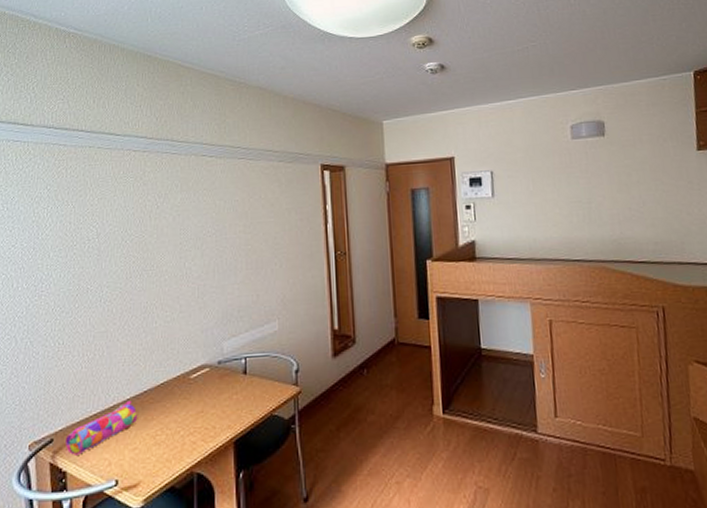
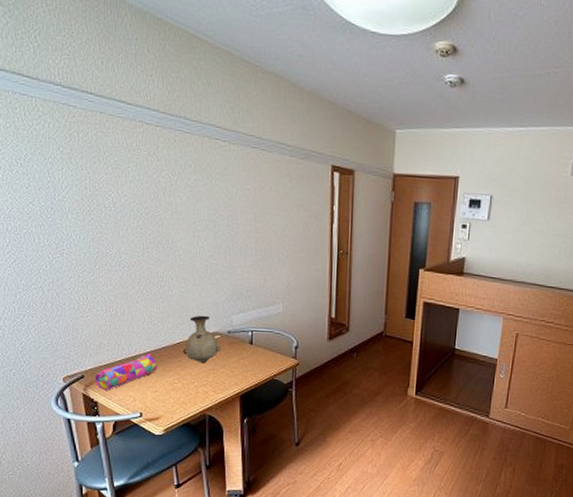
vase: none [168,345,211,406] -> present [184,315,222,364]

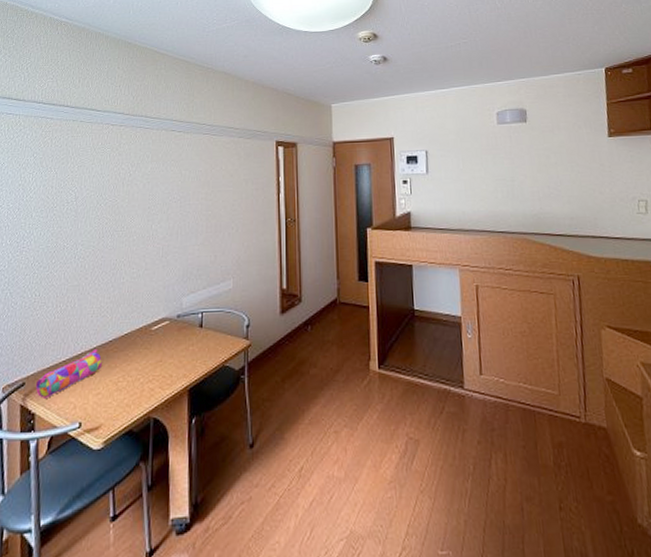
vase: present [184,315,222,364] -> none [131,300,170,355]

